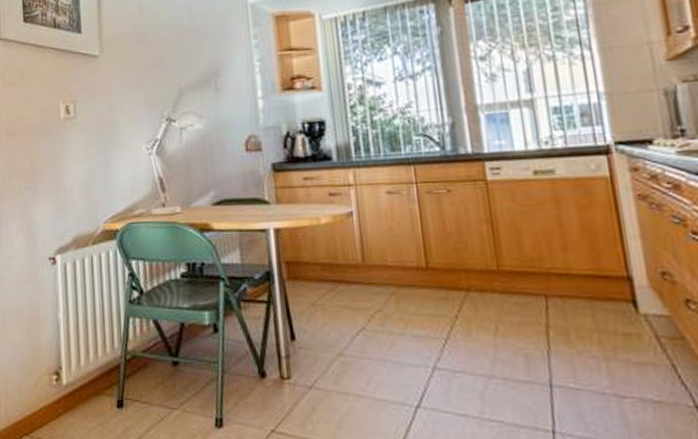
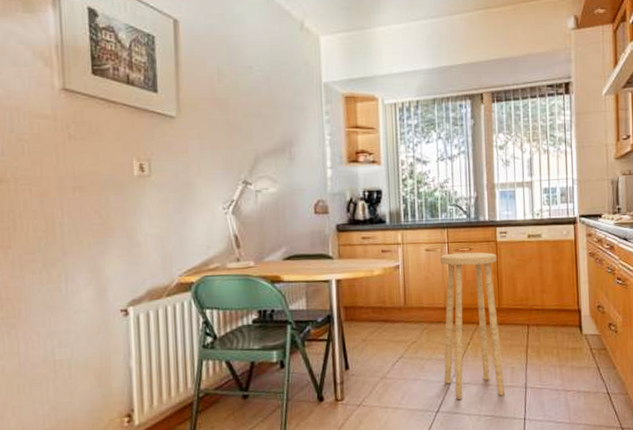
stool: none [406,194,517,393] -> present [439,252,504,399]

